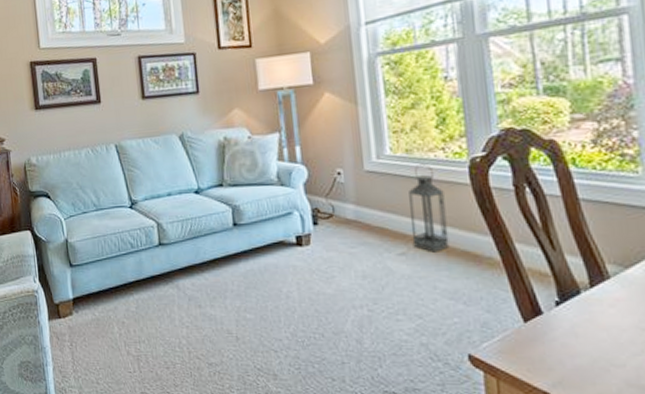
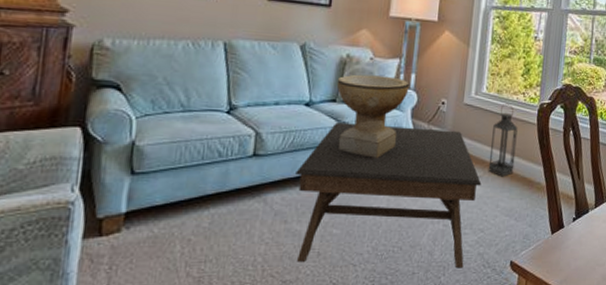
coffee table: none [199,202,408,360] -> present [295,123,482,269]
decorative bowl: none [219,152,296,241] -> present [336,74,410,159]

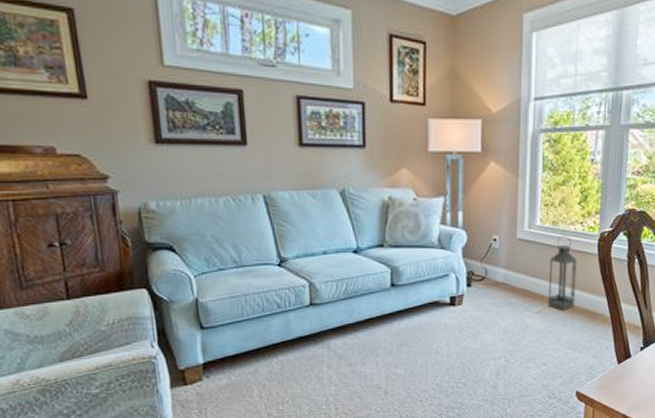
coffee table: present [295,123,482,269] -> none [353,267,542,400]
decorative bowl: present [336,74,410,159] -> none [382,216,457,301]

